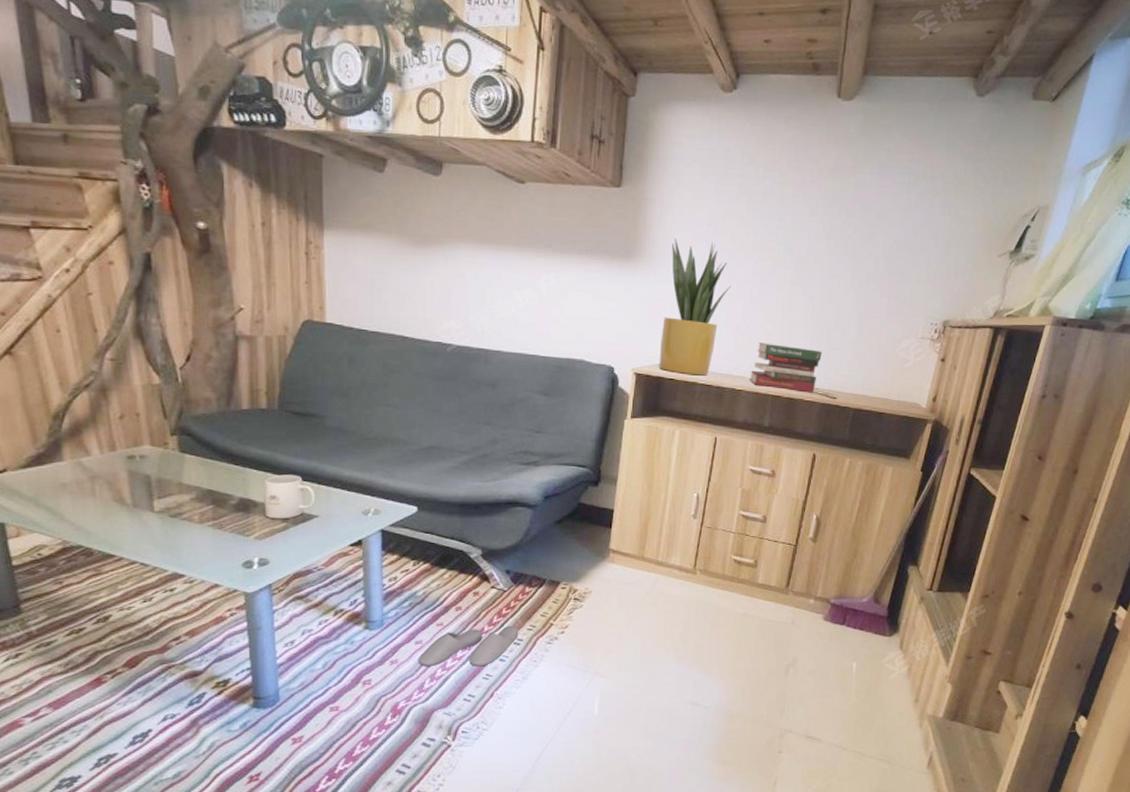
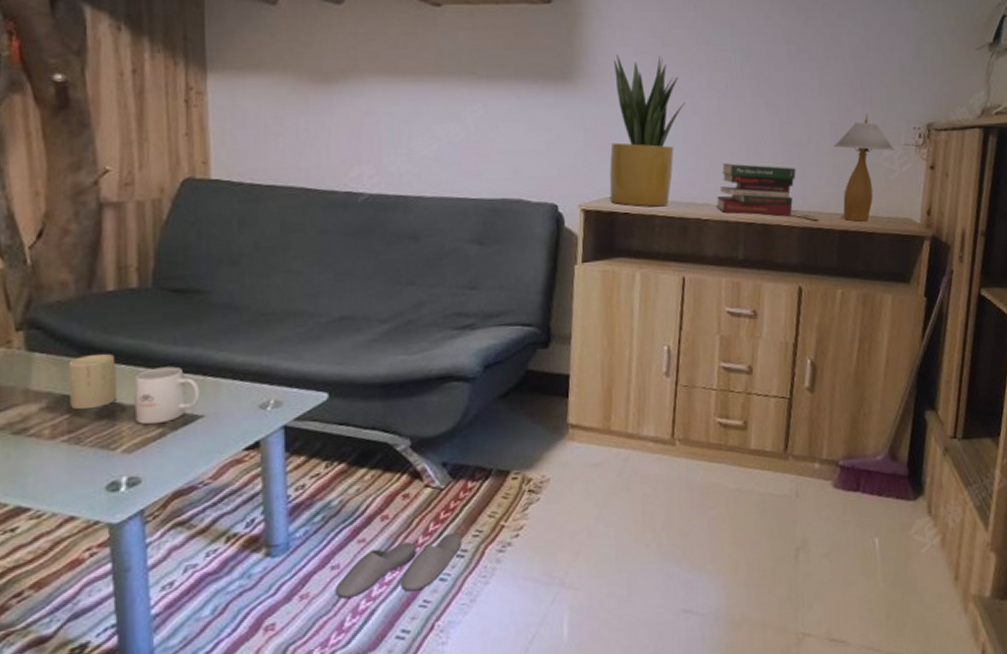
candle: none [212,459,250,503] -> present [68,353,116,411]
table lamp: none [855,308,912,403] -> present [833,114,895,222]

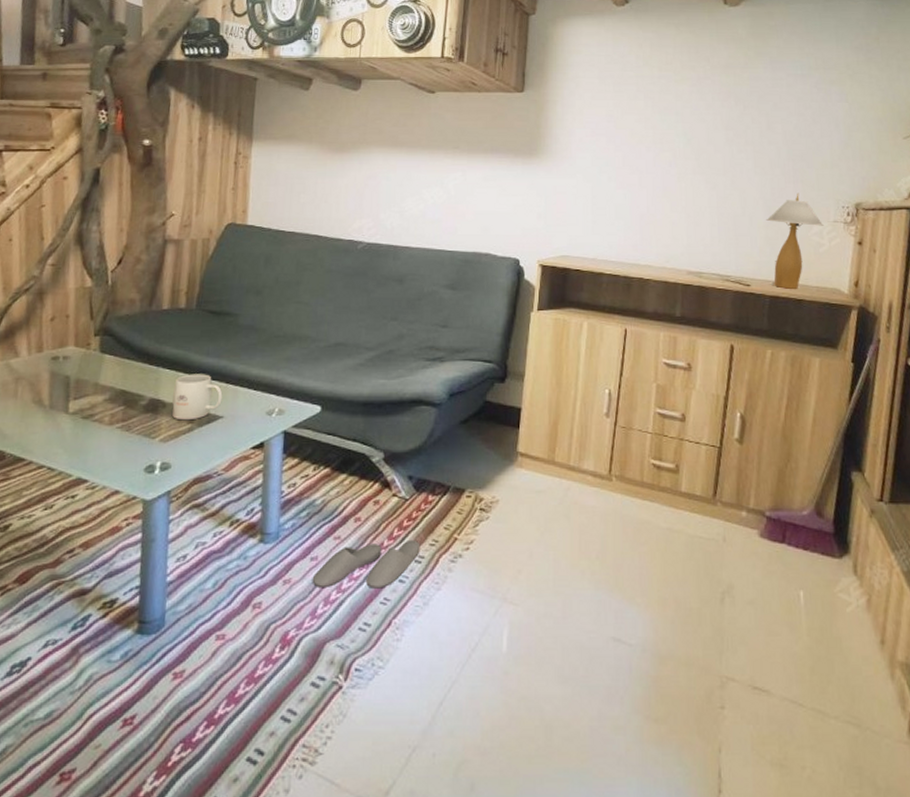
candle: present [68,353,116,411] -> none [126,358,163,404]
planter: present [609,55,686,207] -> none [564,135,634,266]
books: present [716,163,796,217] -> none [657,231,731,281]

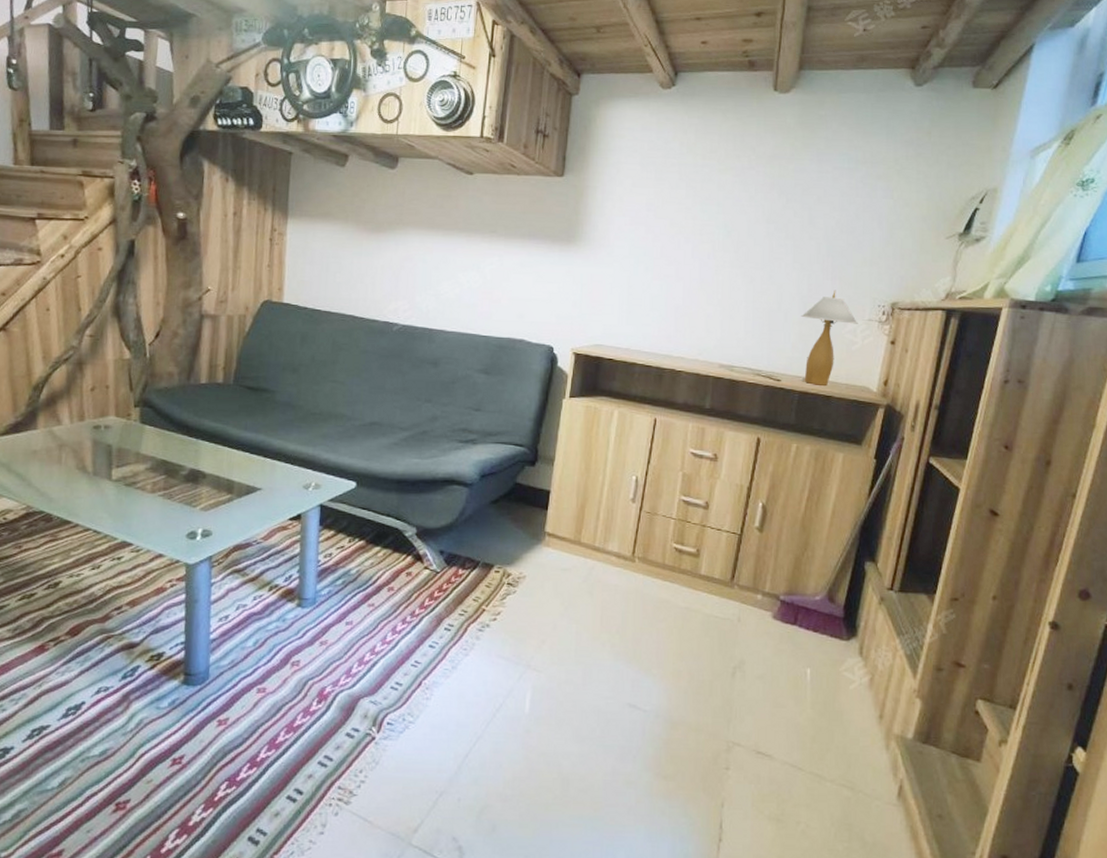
mug: present [172,374,223,421] -> none [212,447,261,491]
slippers: present [312,539,421,589] -> none [347,609,450,652]

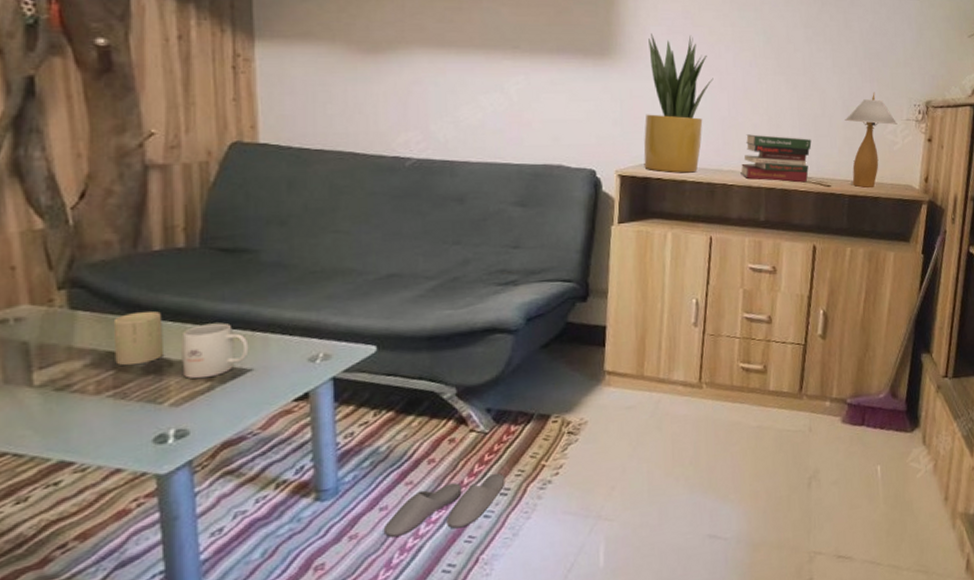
candle: none [167,431,202,474] -> present [113,310,163,366]
mug: none [212,447,261,491] -> present [181,322,249,379]
slippers: none [347,609,450,652] -> present [383,473,505,537]
planter: none [598,223,671,356] -> present [643,33,714,173]
books: none [690,323,764,375] -> present [740,134,812,183]

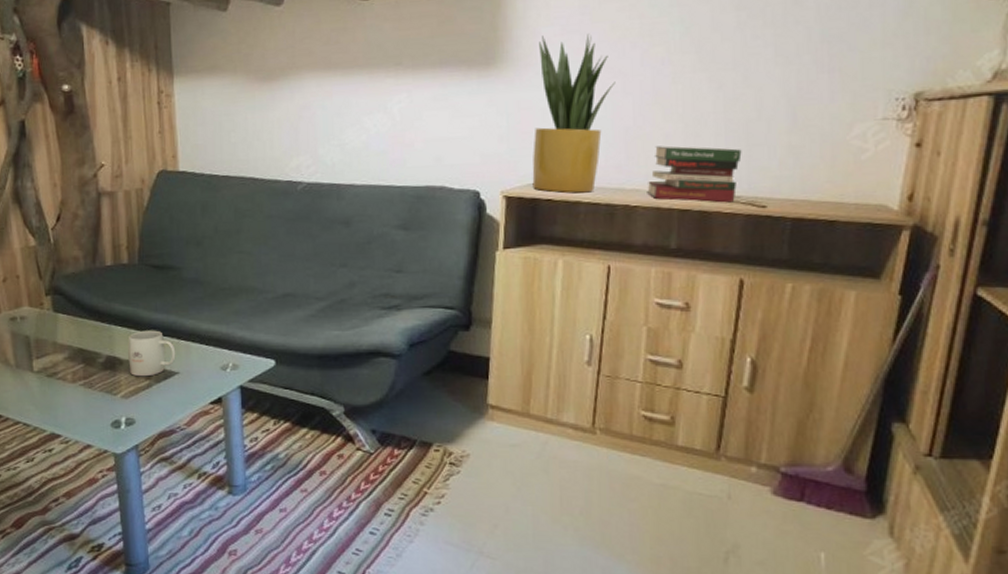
candle: present [113,310,163,366] -> none [81,316,115,361]
slippers: present [383,473,505,537] -> none [283,493,389,540]
table lamp: present [845,92,898,188] -> none [789,85,869,209]

